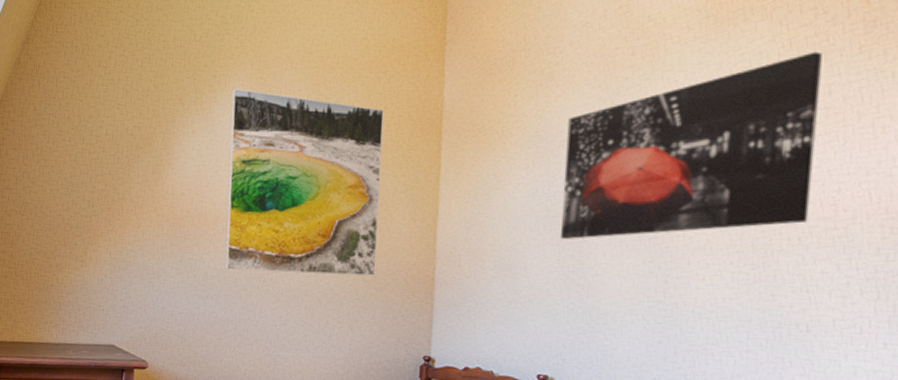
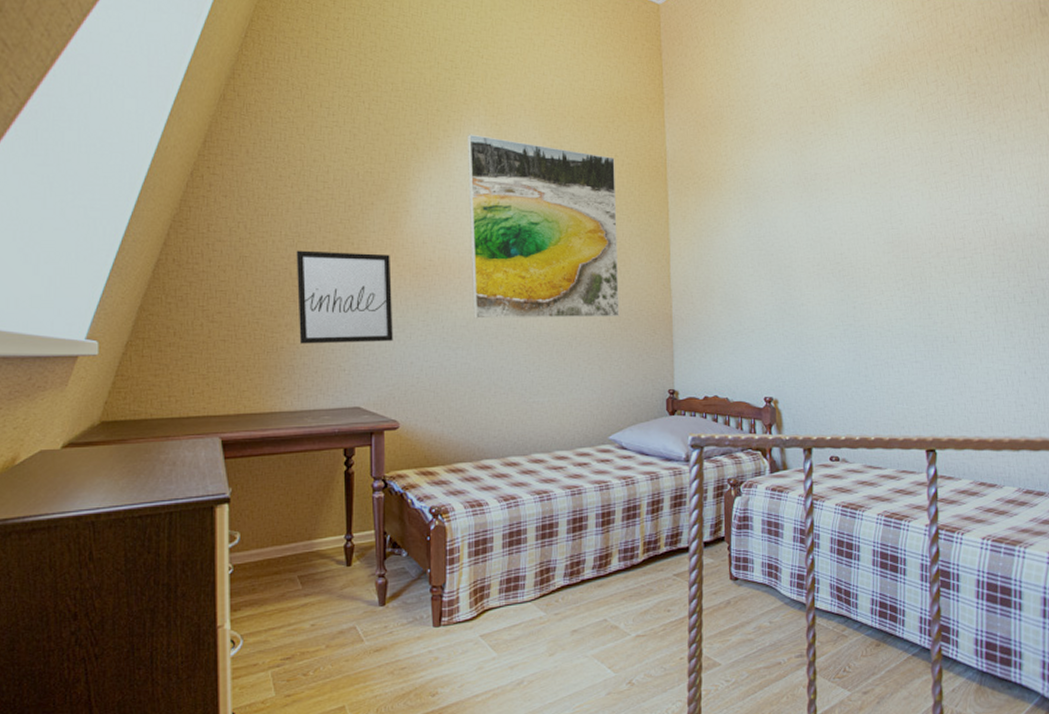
wall art: none [66,199,151,287] -> present [296,250,393,344]
wall art: present [561,51,822,239] -> none [769,115,947,274]

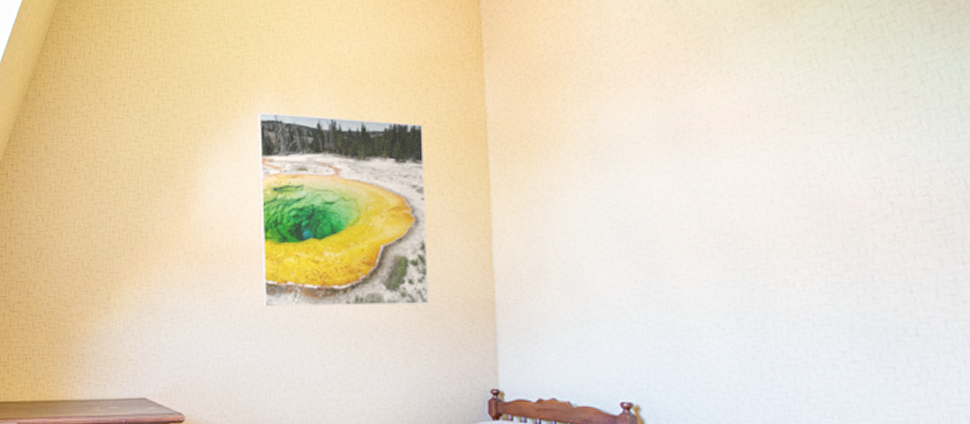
wall art: present [296,250,393,344] -> none [88,240,180,334]

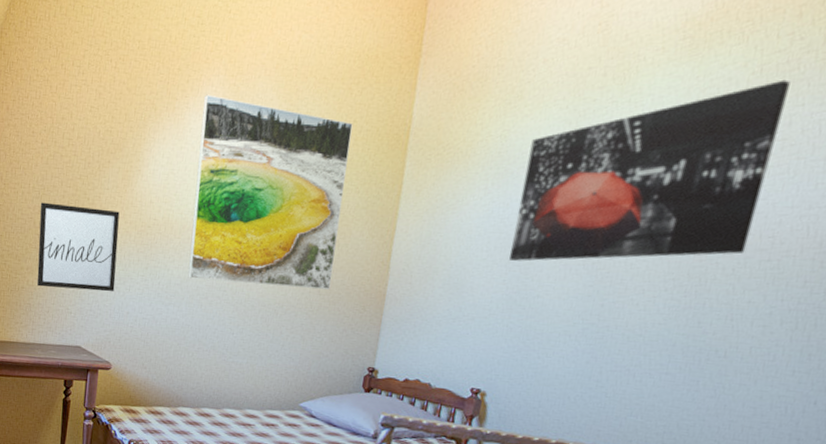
wall art: none [88,240,180,334] -> present [36,202,120,292]
wall art: none [624,33,901,250] -> present [509,79,791,261]

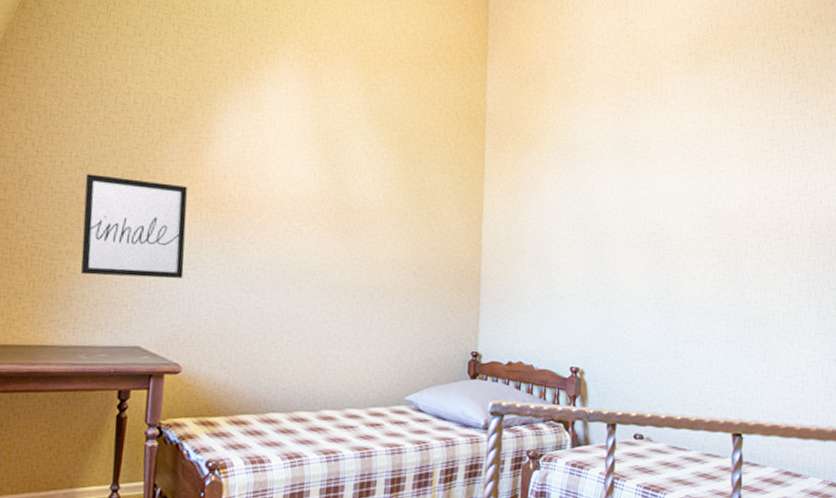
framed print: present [188,94,353,289] -> none [271,67,433,271]
wall art: present [509,79,791,261] -> none [586,92,768,240]

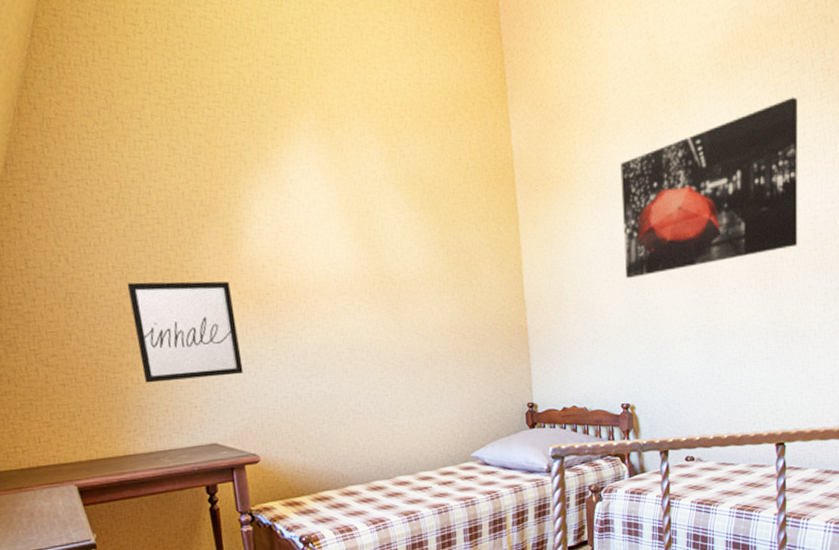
wall art: none [586,92,768,240] -> present [620,97,798,278]

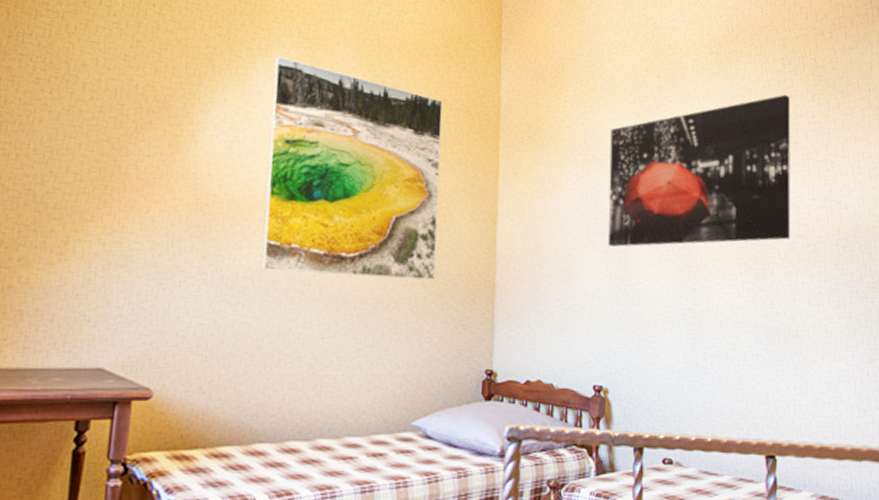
wall art: present [126,281,244,383] -> none [34,169,165,290]
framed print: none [297,141,474,344] -> present [261,55,443,280]

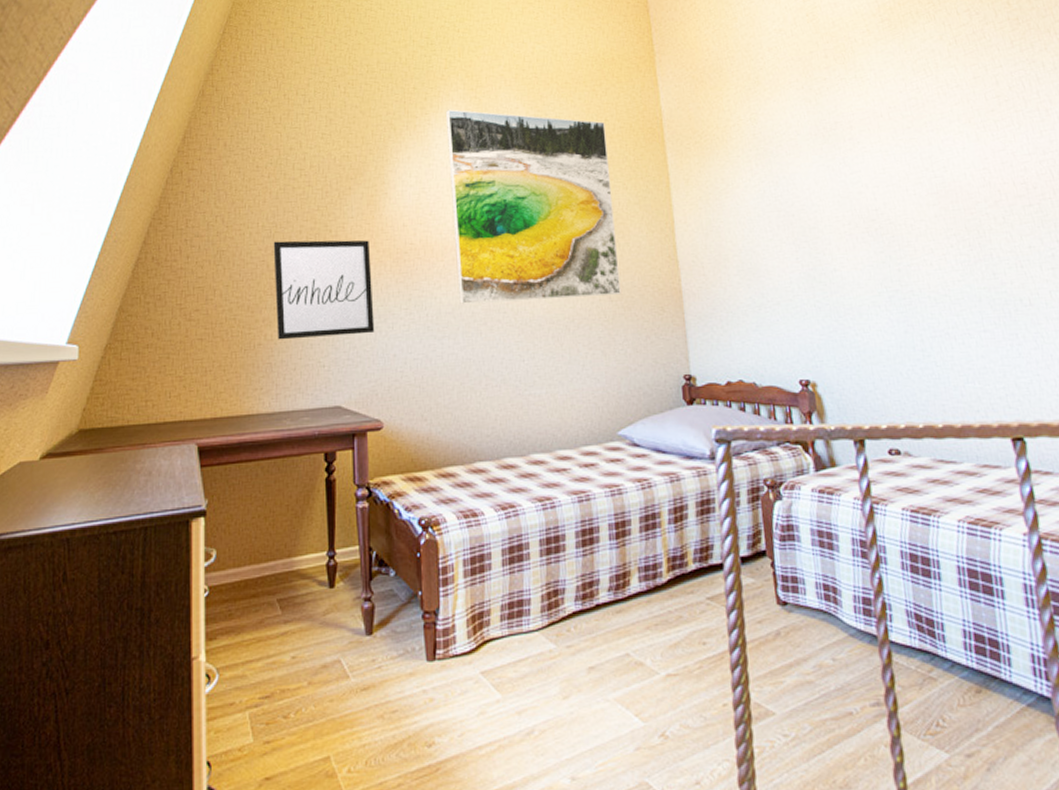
wall art: none [34,169,165,290] -> present [273,240,375,340]
wall art: present [608,94,790,247] -> none [781,47,1007,237]

